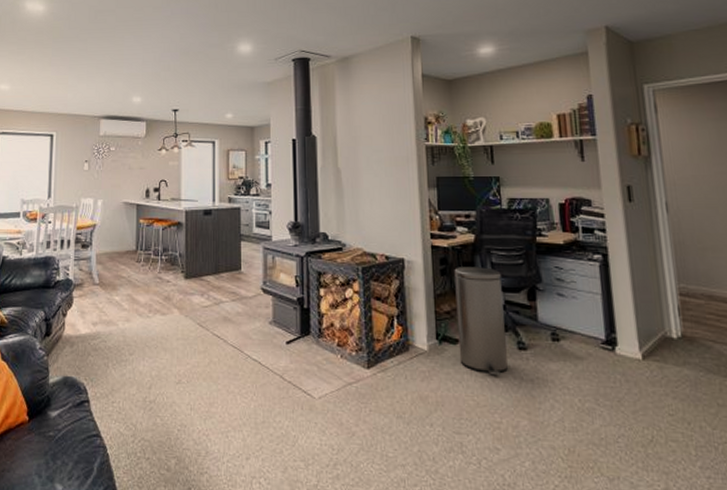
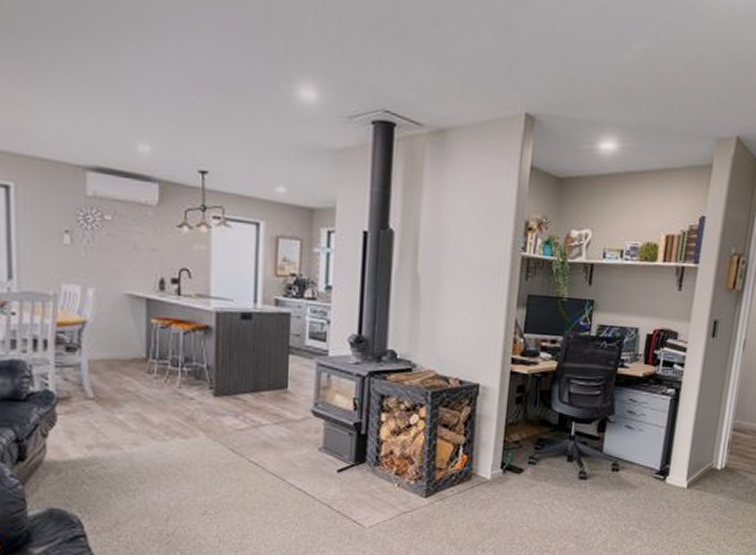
pedal bin: present [454,267,508,376] -> none [521,395,577,503]

